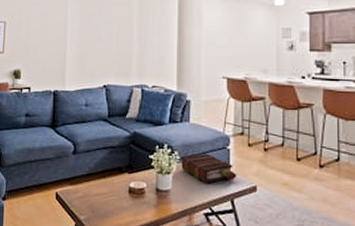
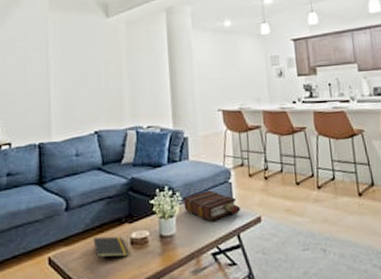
notepad: none [95,181,126,206] -> present [93,236,129,264]

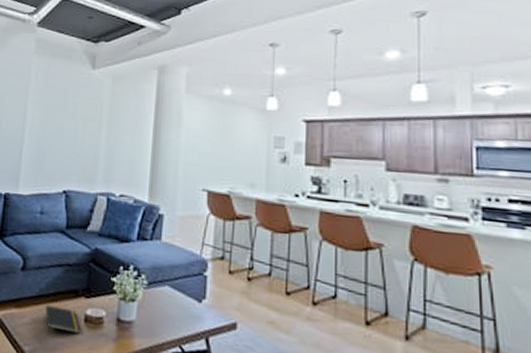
book: present [183,190,241,221] -> none [148,279,214,316]

